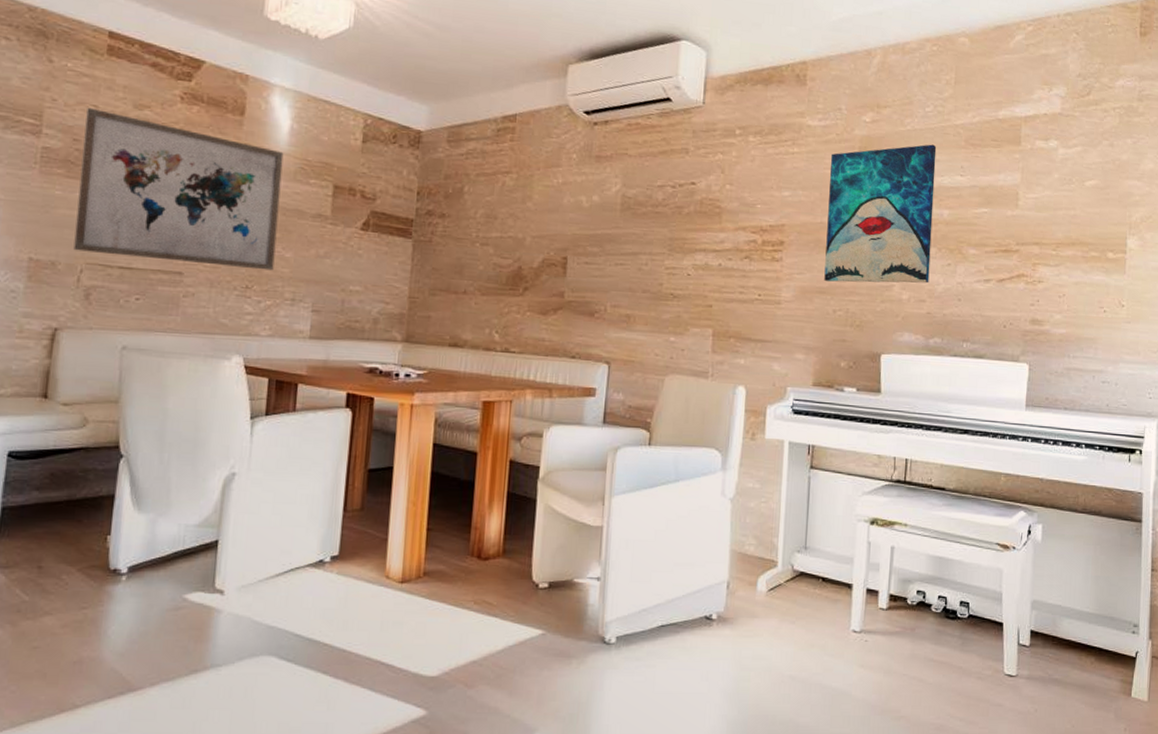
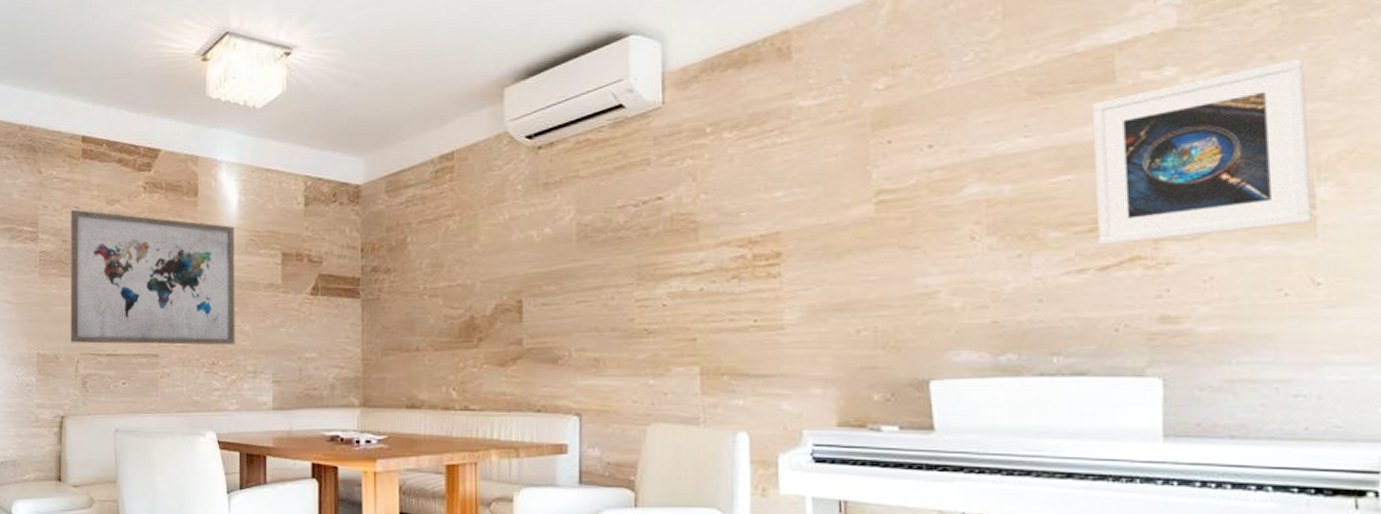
wall art: present [824,144,937,284] -> none [834,102,991,296]
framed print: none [1000,148,1129,264] -> present [1091,59,1312,245]

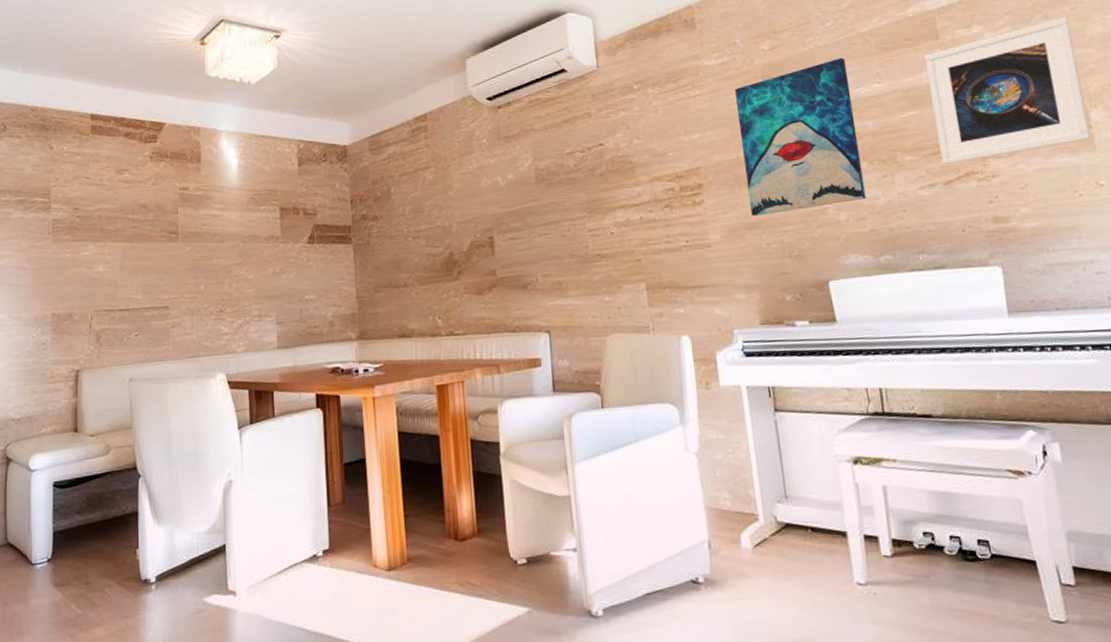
wall art: present [70,209,235,345] -> none [82,179,241,302]
wall art: none [834,102,991,296] -> present [735,57,866,217]

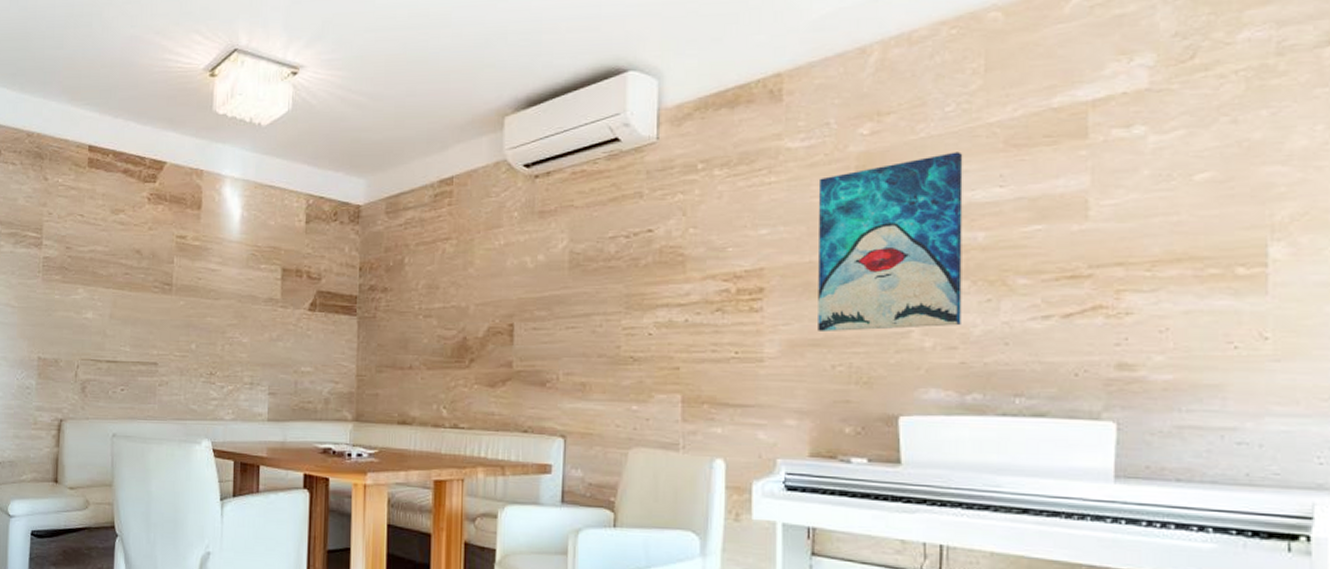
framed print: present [924,17,1091,164] -> none [1063,124,1264,293]

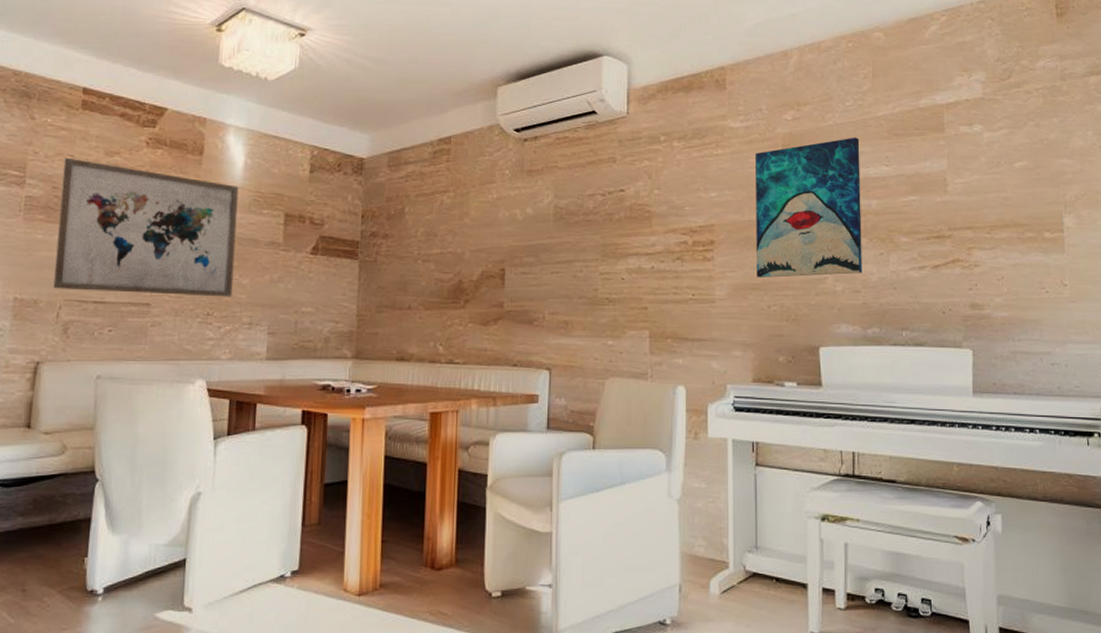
wall art: none [71,217,237,356] -> present [53,157,239,297]

